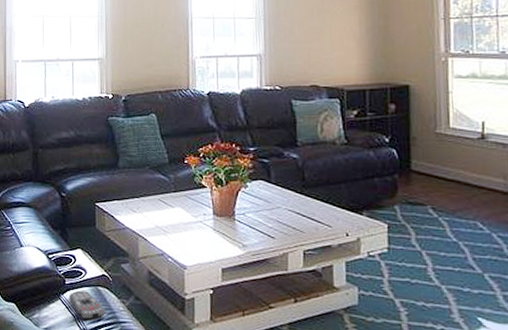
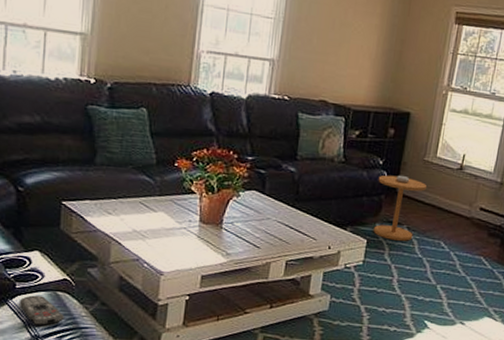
side table: none [387,151,445,223] -> present [373,175,426,241]

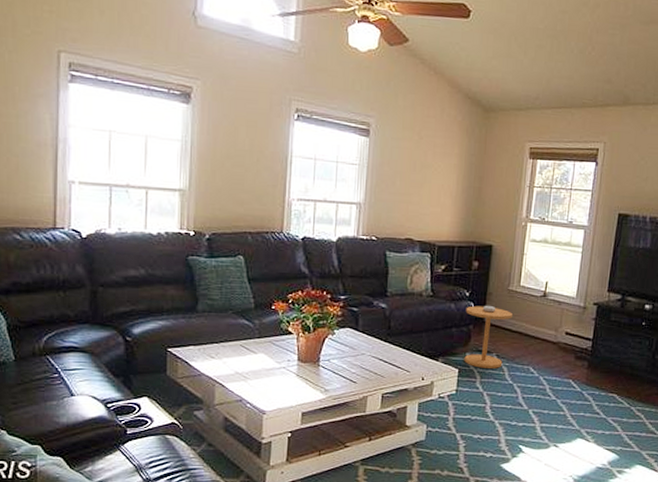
remote control: present [18,295,64,326] -> none [130,440,173,470]

